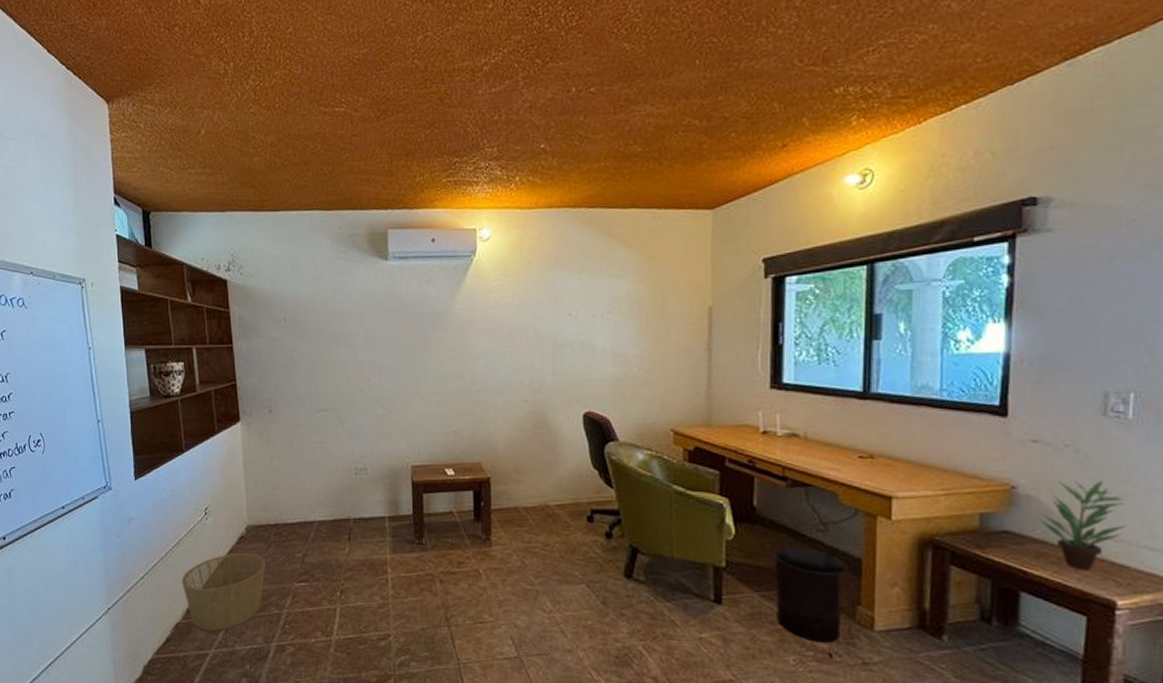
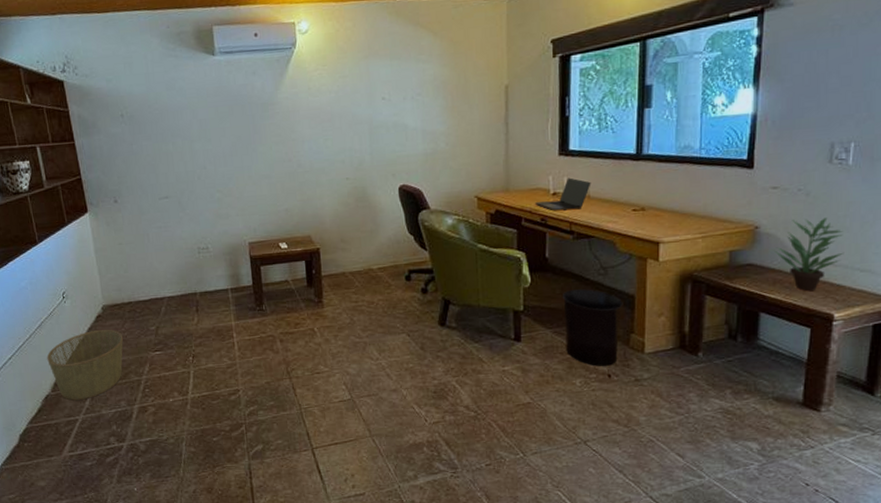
laptop: none [742,415,809,452] -> present [535,178,591,211]

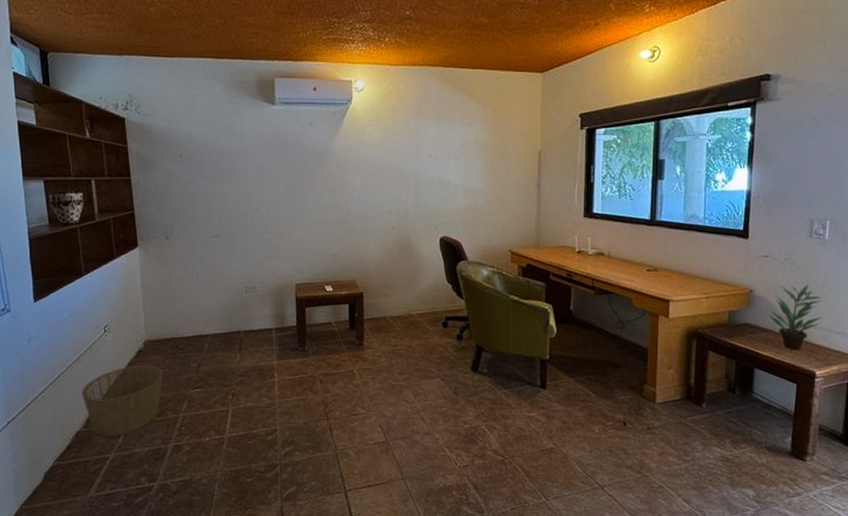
laptop: present [535,178,591,211] -> none [562,238,612,268]
waste bin: present [563,289,623,366] -> none [585,341,638,414]

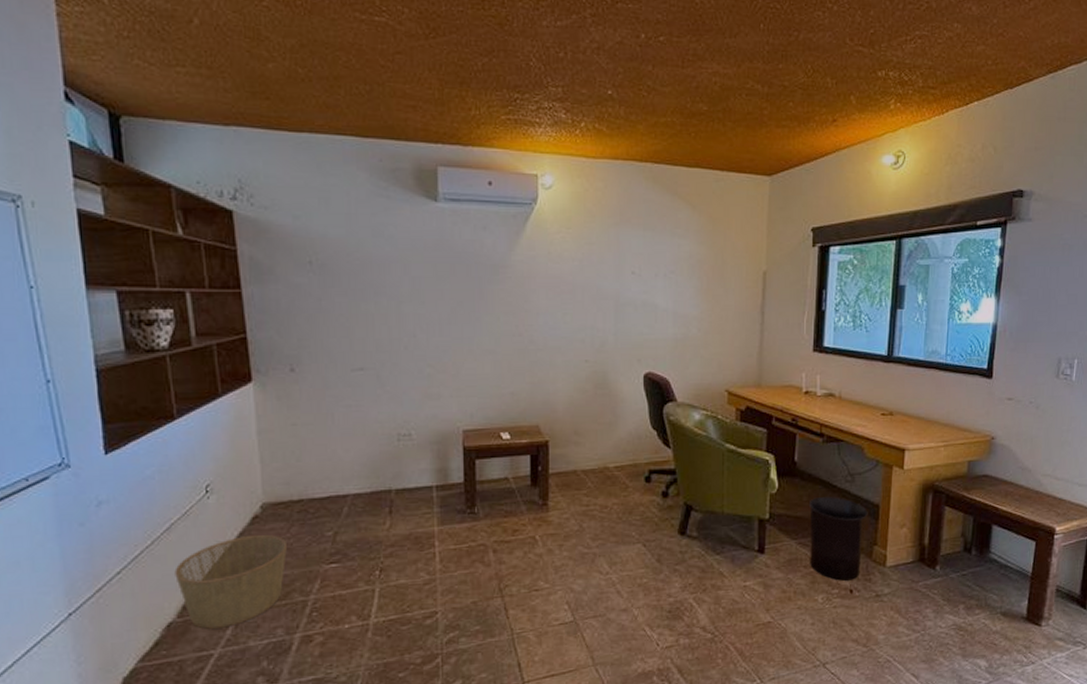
waste bin: none [585,341,638,414] -> present [810,497,868,581]
potted plant: present [766,285,823,351] -> none [1007,431,1066,505]

